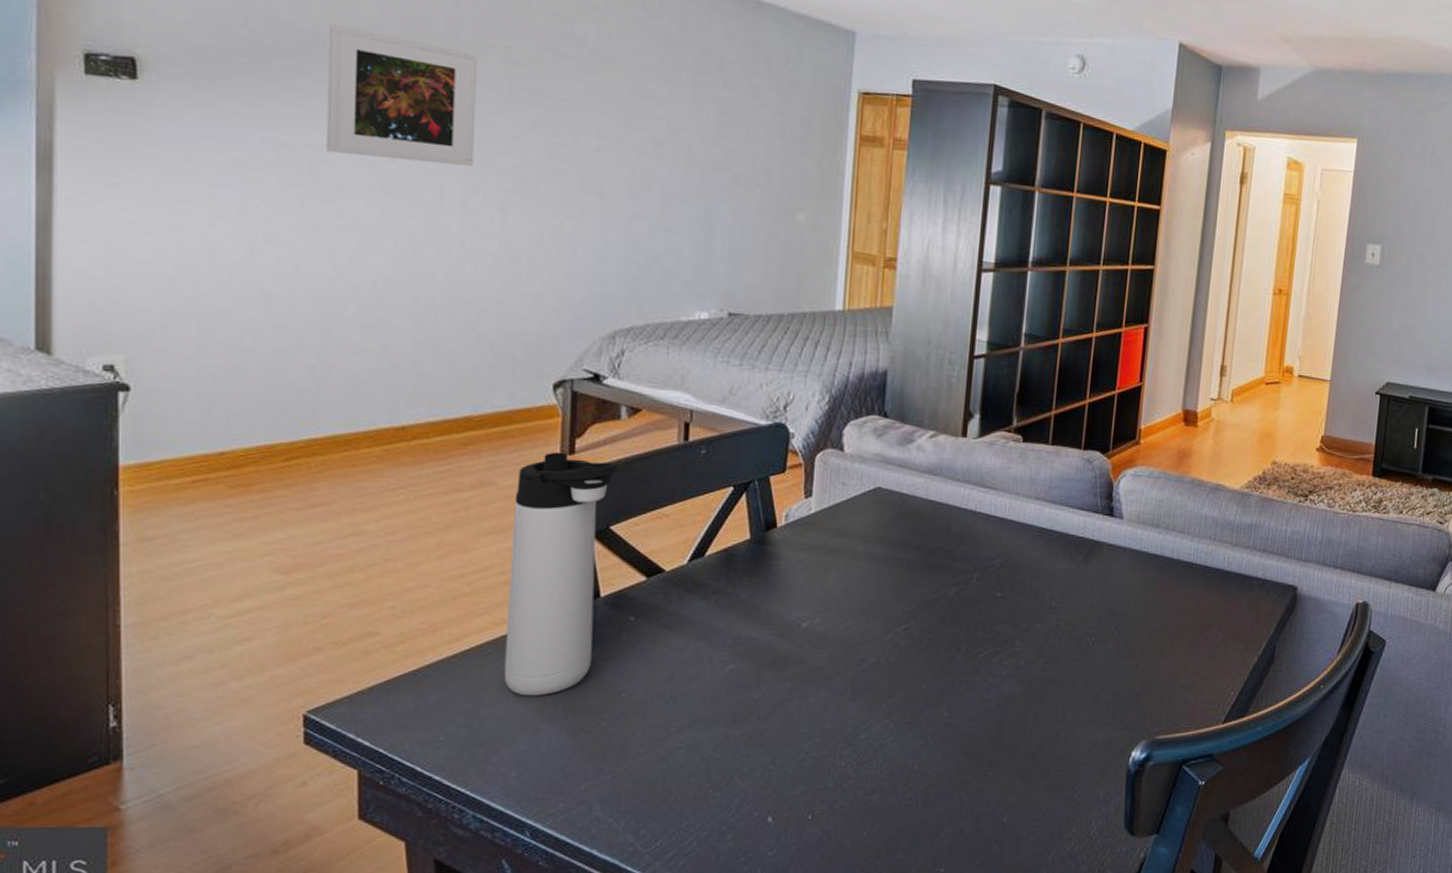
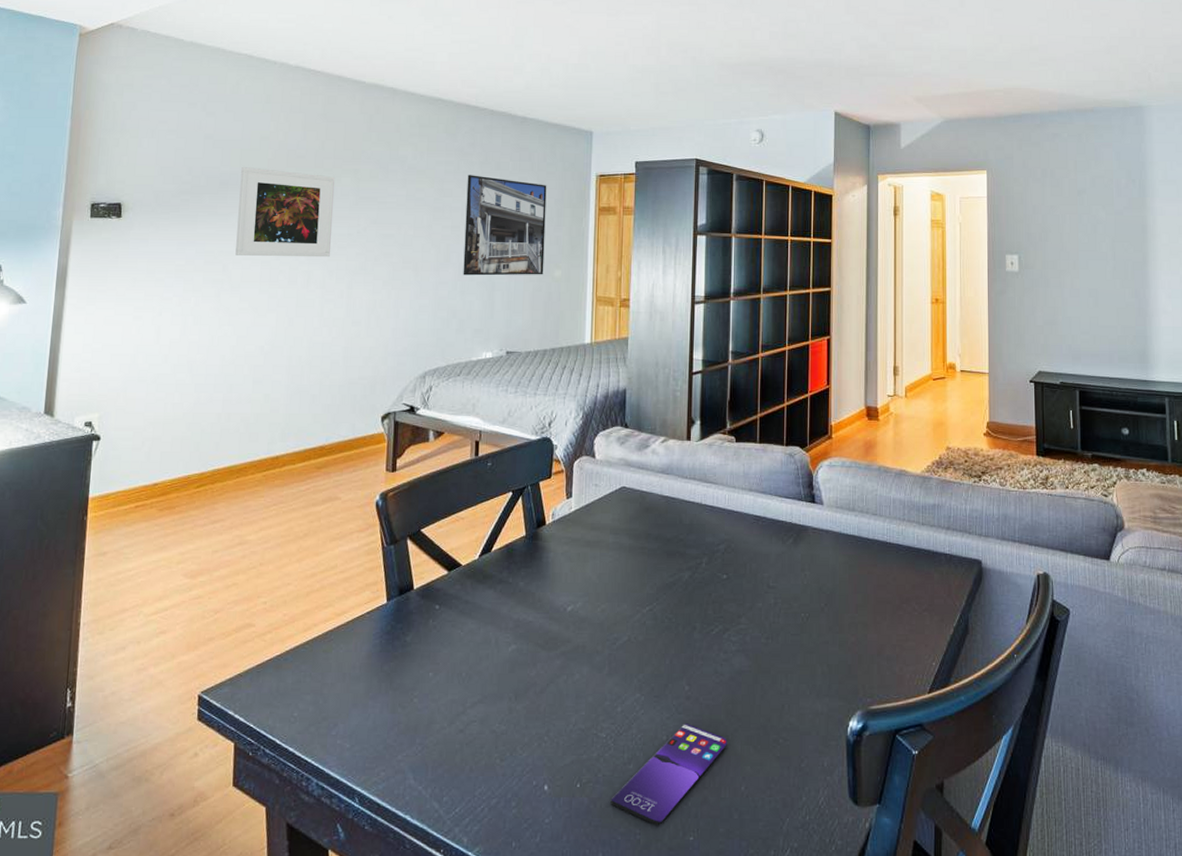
thermos bottle: present [504,451,618,697] -> none [342,470,427,677]
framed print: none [668,72,789,218] -> present [463,175,547,276]
smartphone: none [848,752,990,857] -> present [610,724,727,825]

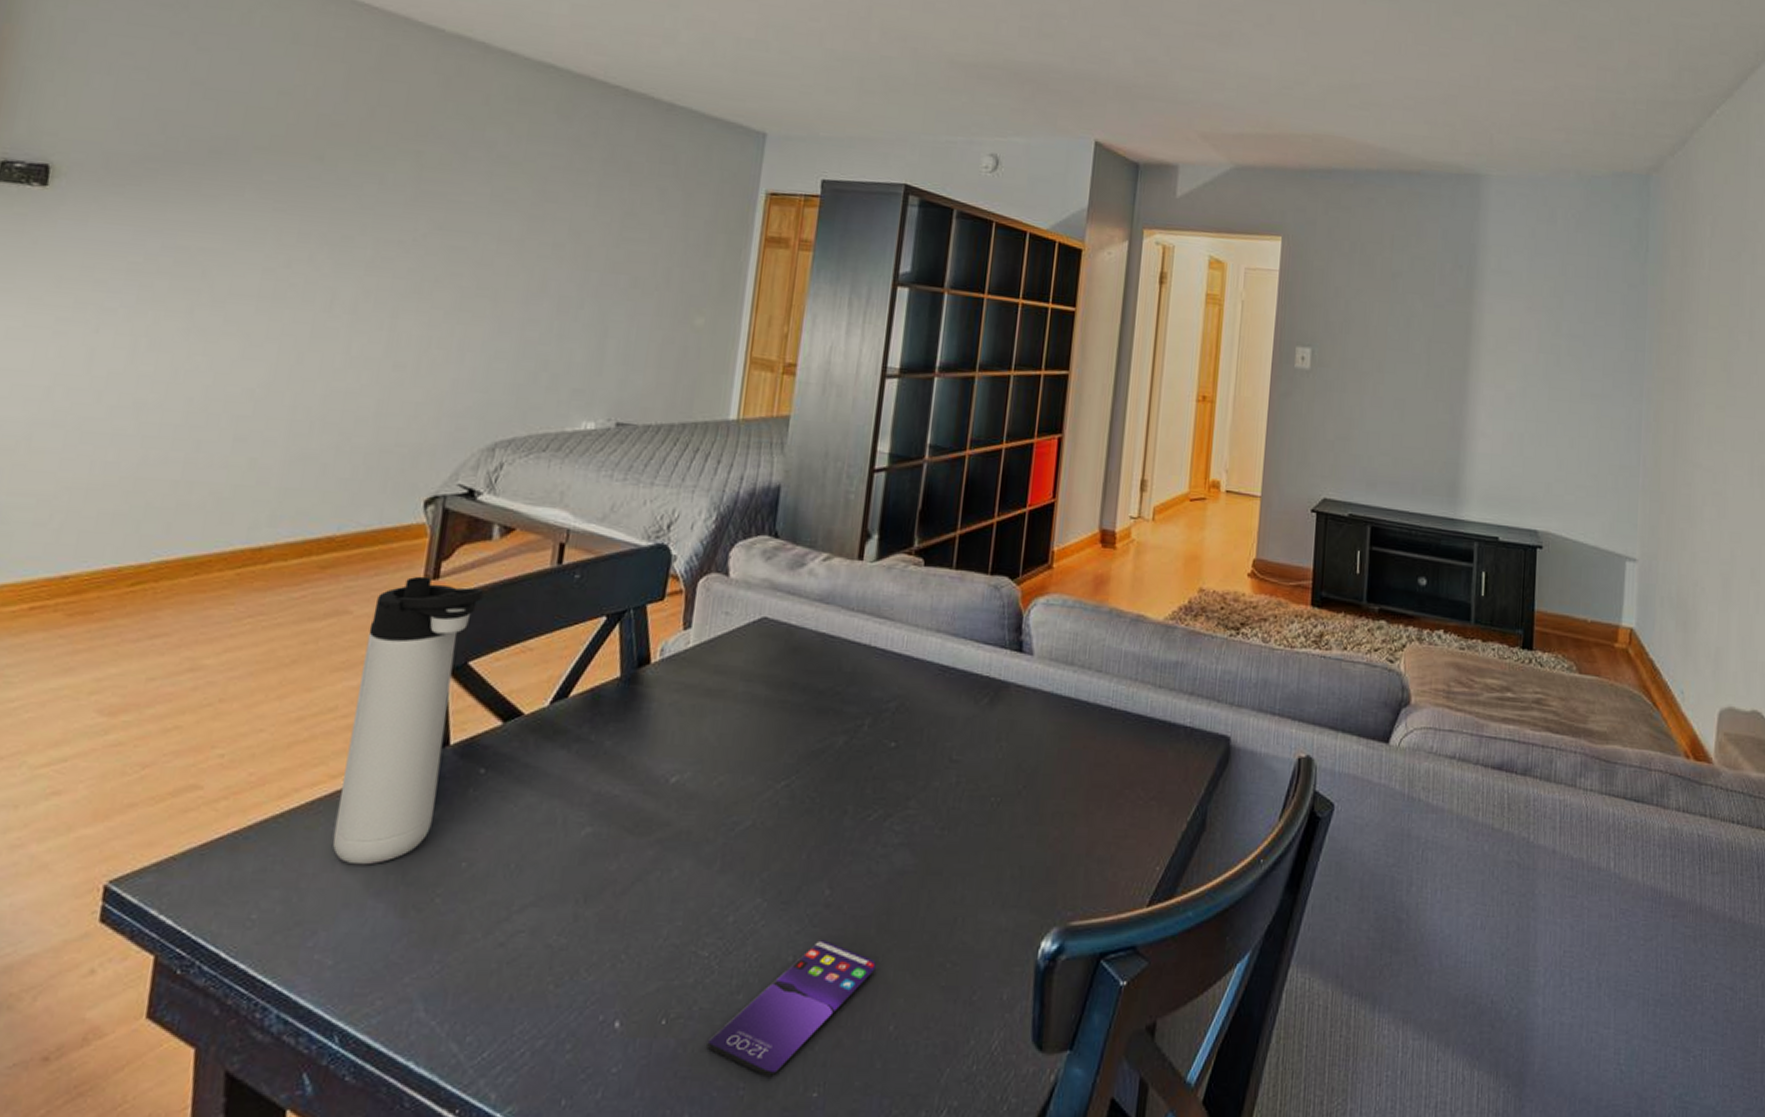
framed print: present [235,167,336,258] -> none [223,131,387,271]
thermos bottle: none [342,470,427,677] -> present [332,576,484,865]
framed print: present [463,175,547,276] -> none [563,175,695,322]

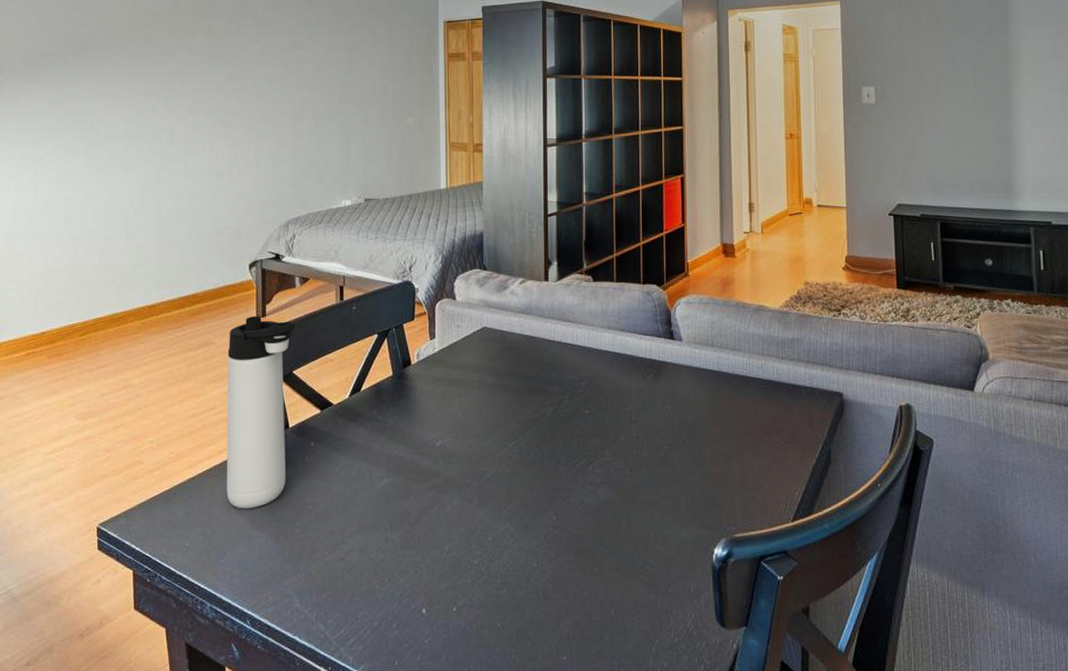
smartphone: present [707,940,876,1076] -> none [486,551,596,646]

